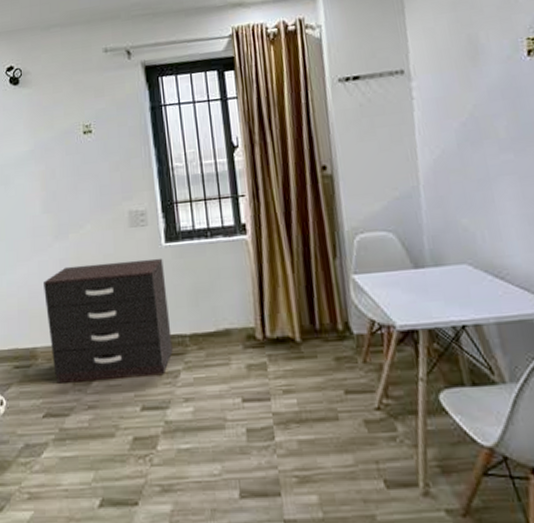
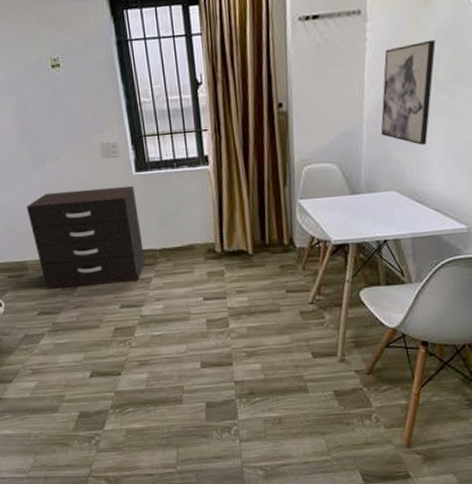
wall art: none [435,96,498,210] -> present [380,39,436,145]

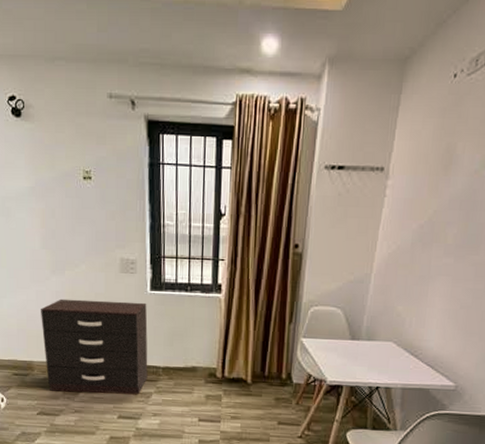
wall art: present [380,39,436,145] -> none [387,205,450,302]

